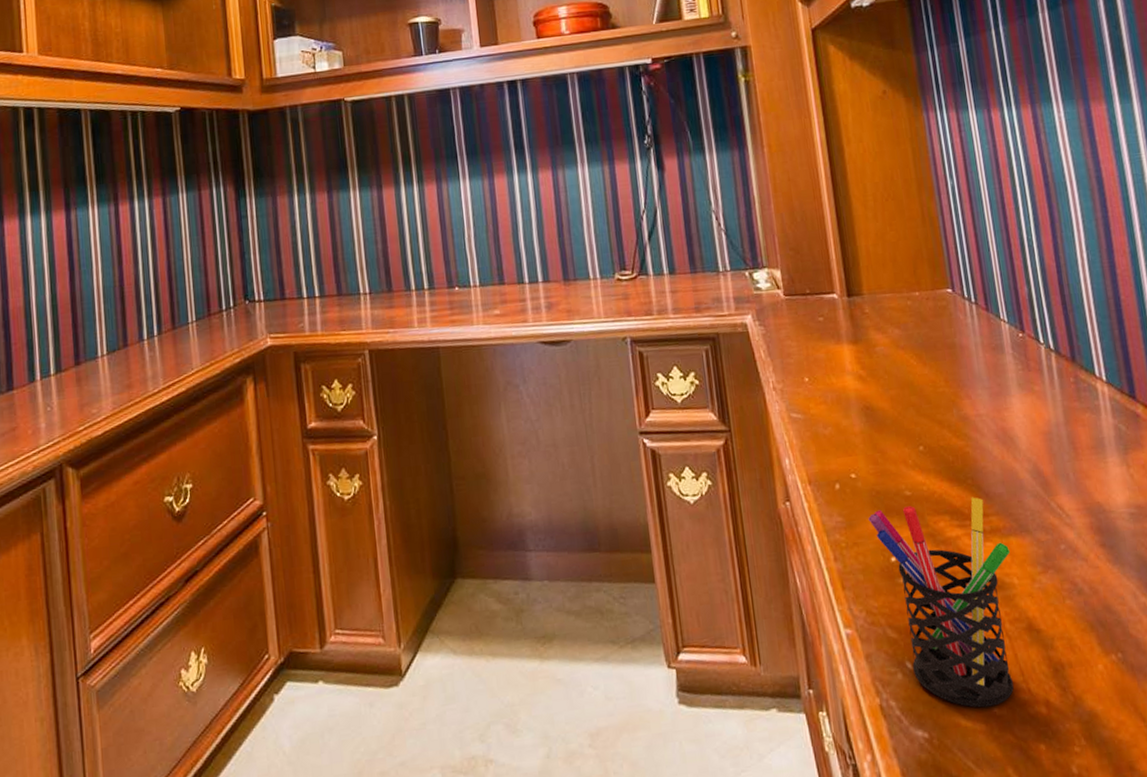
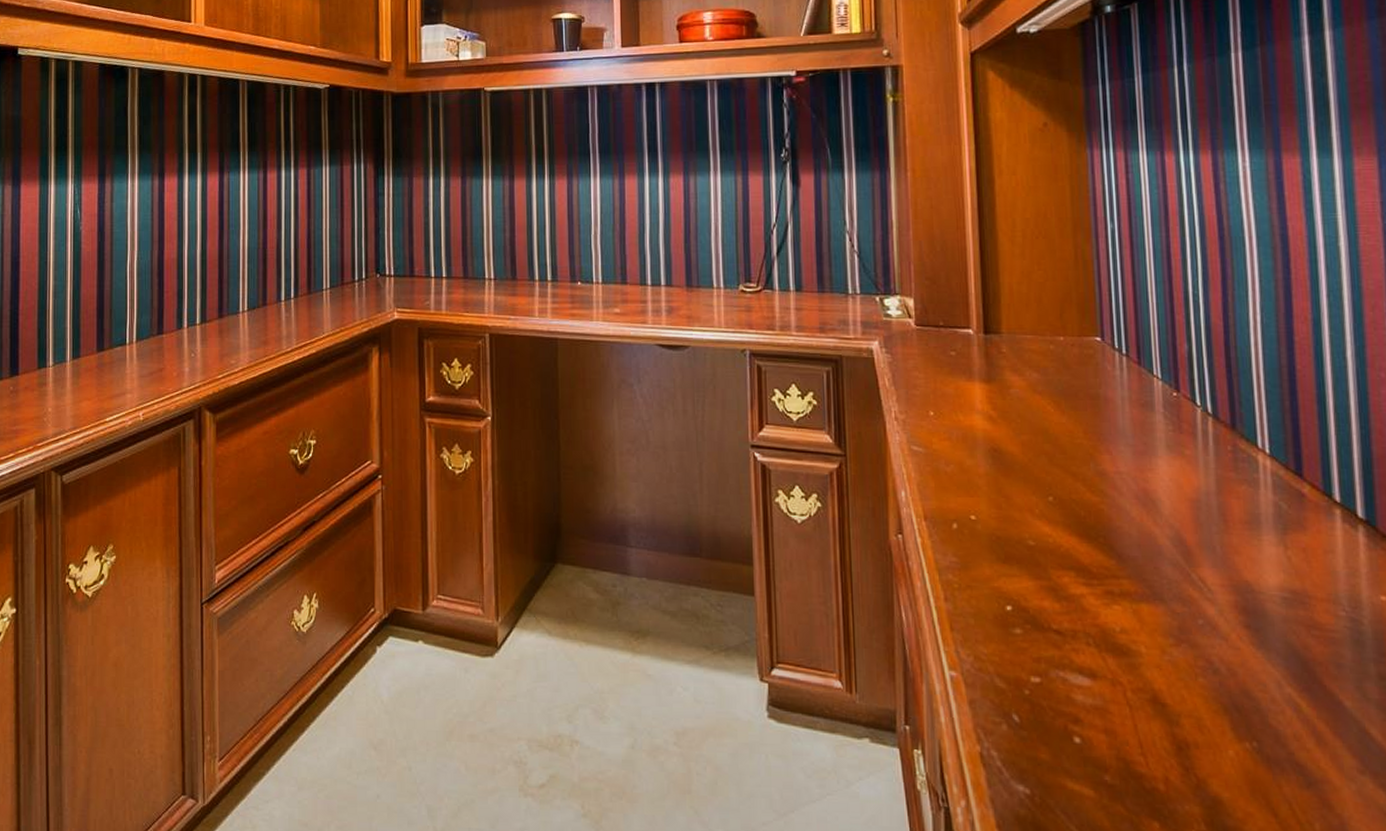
pen holder: present [868,497,1014,708] -> none [985,556,1141,774]

